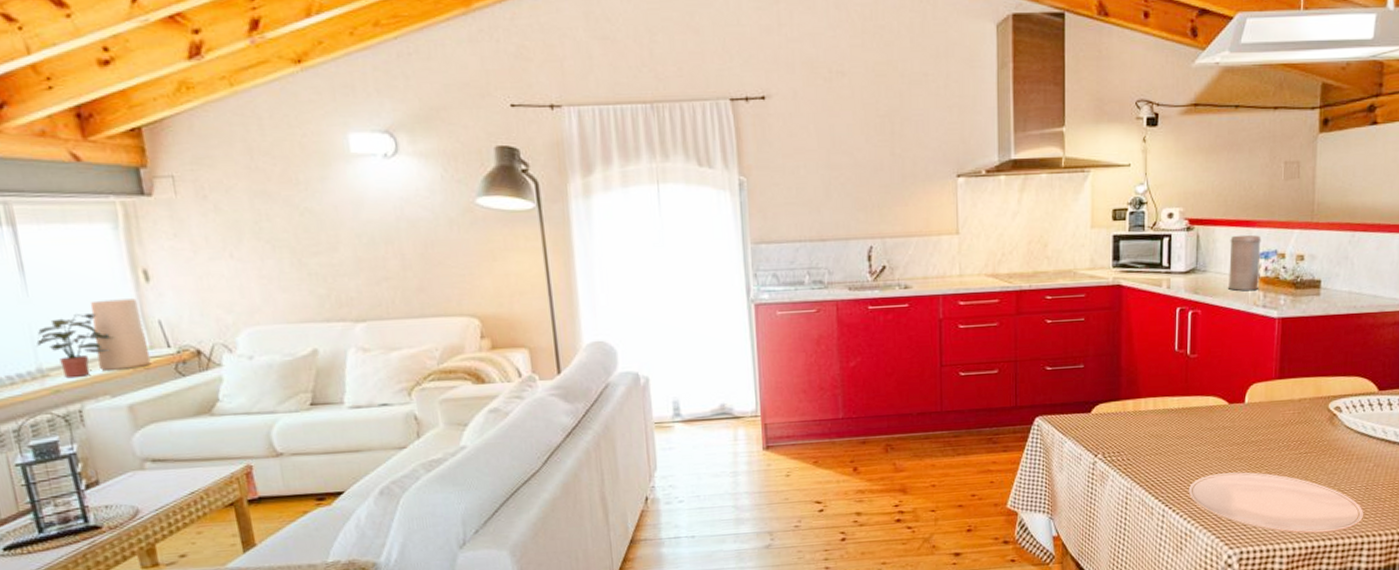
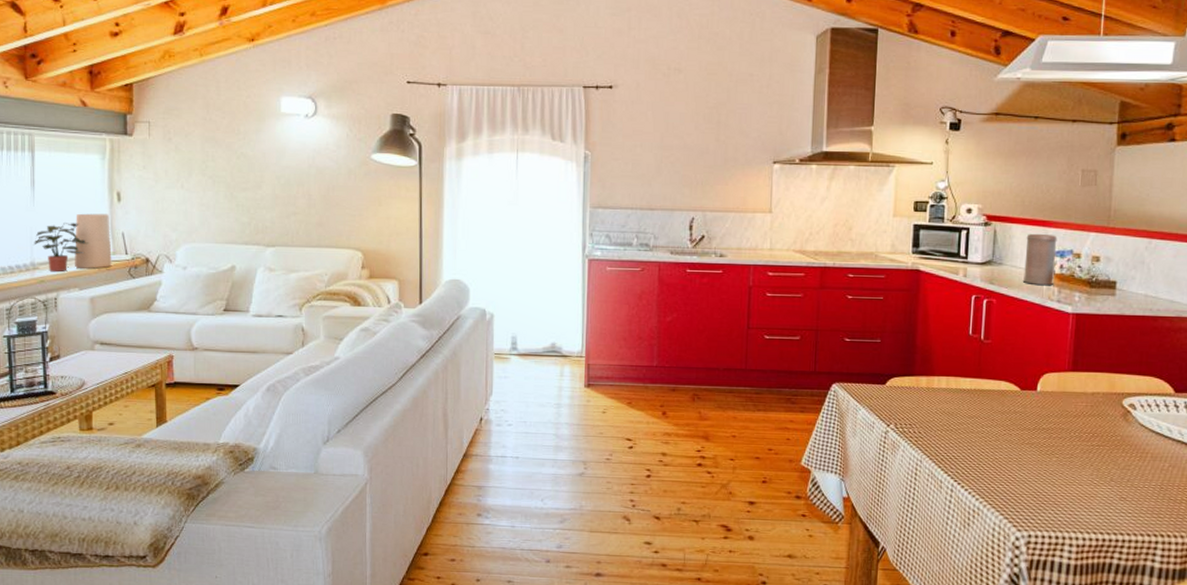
plate: present [1188,472,1363,534] -> none [977,456,1158,527]

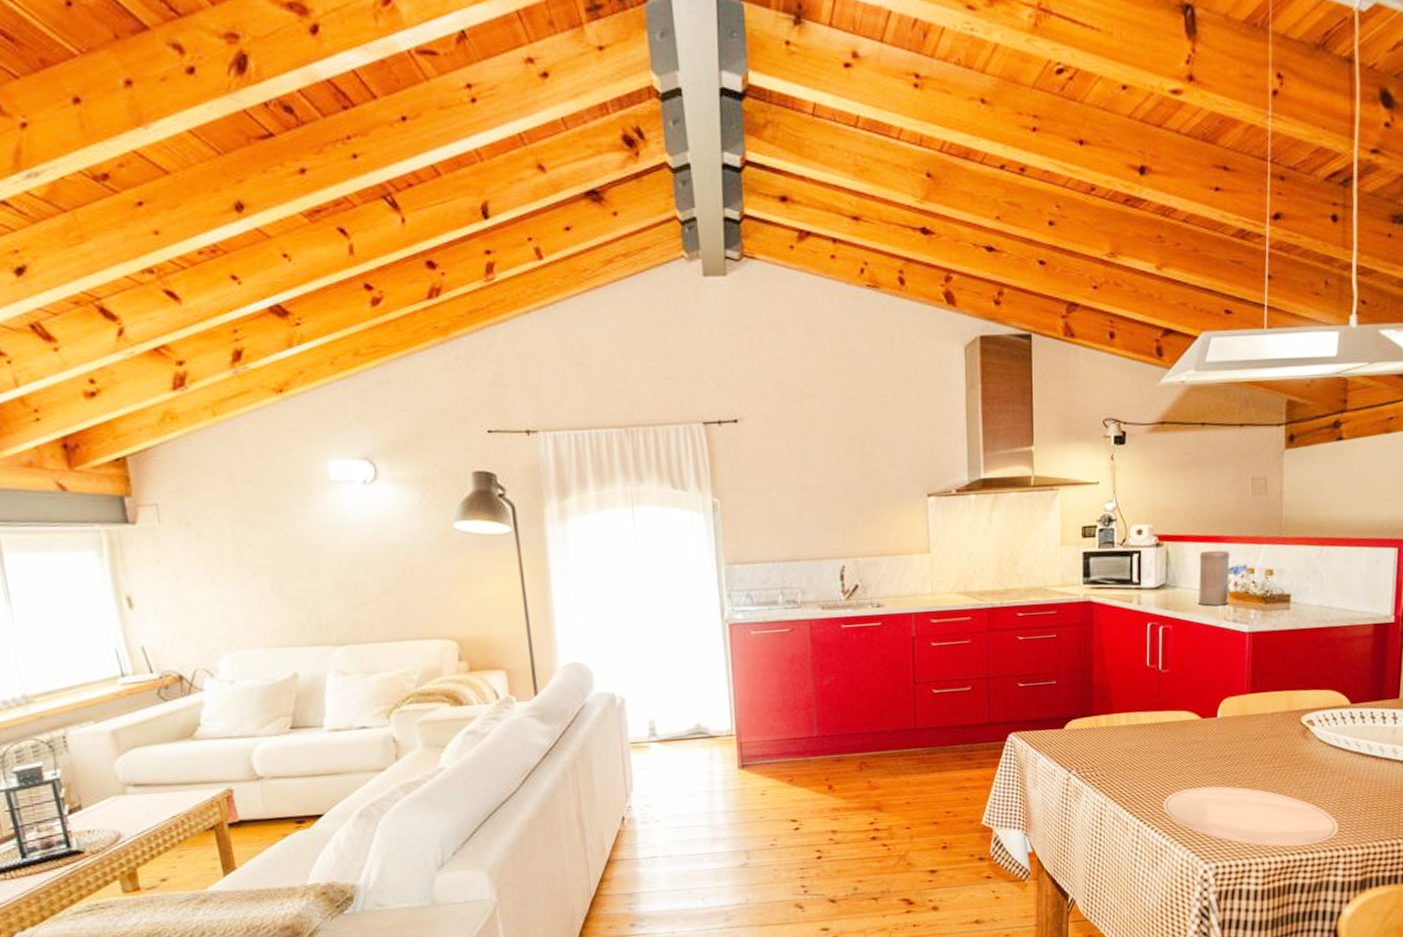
potted plant: present [34,223,90,271] -> none [22,640,99,704]
vase: present [75,213,112,269] -> none [74,625,134,696]
plate: none [977,456,1158,527] -> present [1162,786,1338,848]

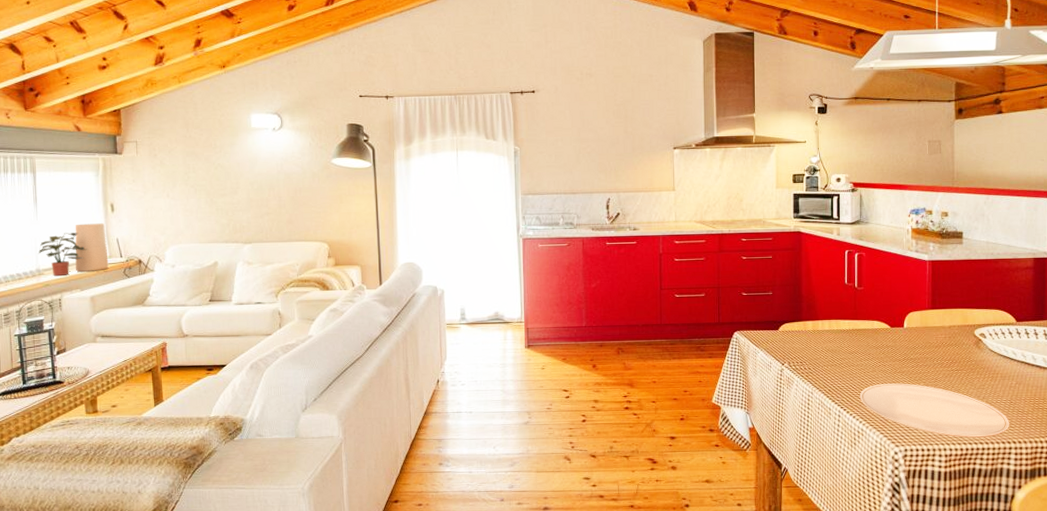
potted plant: none [22,640,99,704] -> present [38,232,88,276]
vase: none [74,625,134,696] -> present [75,223,109,272]
canister: present [1197,550,1230,607] -> none [886,195,912,239]

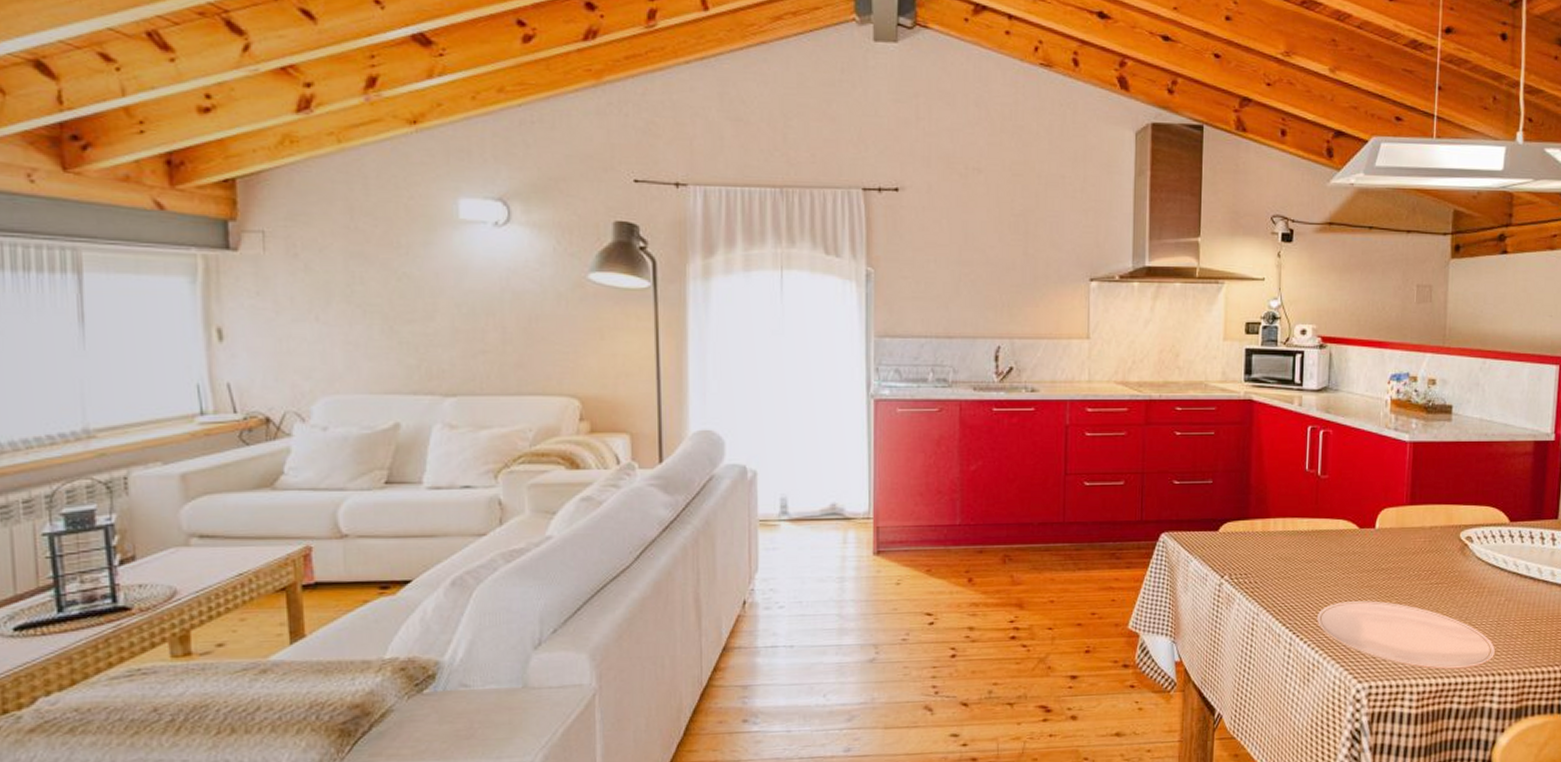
potted plant: present [38,232,88,276] -> none [87,372,176,440]
vase: present [75,223,109,272] -> none [153,358,213,434]

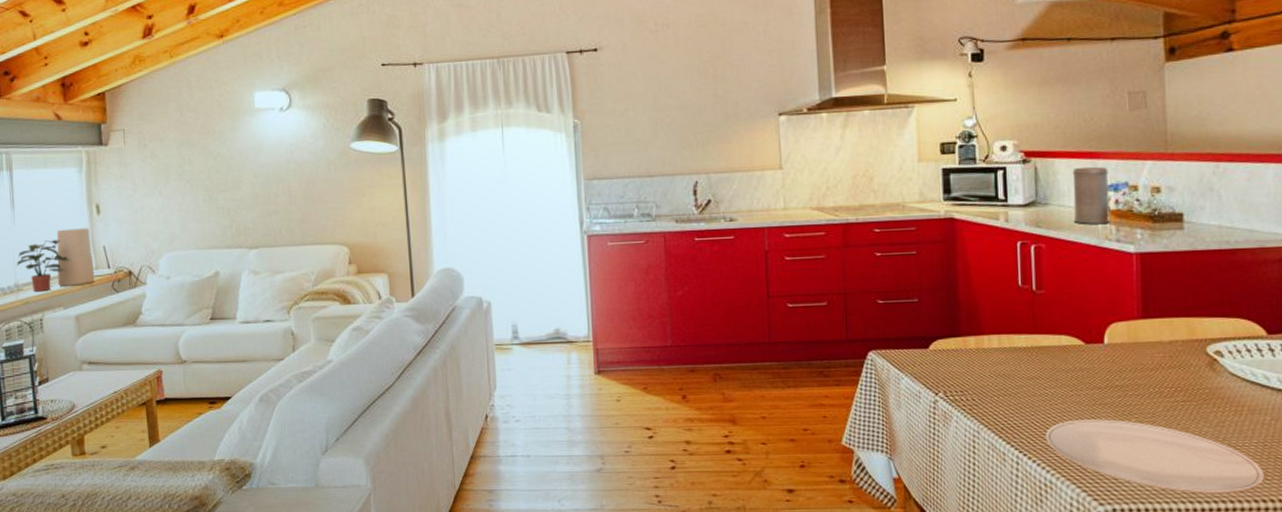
potted plant: none [87,372,176,440] -> present [17,240,72,291]
vase: none [153,358,213,434] -> present [56,228,95,286]
canister: none [1359,355,1394,413] -> present [1072,166,1109,225]

